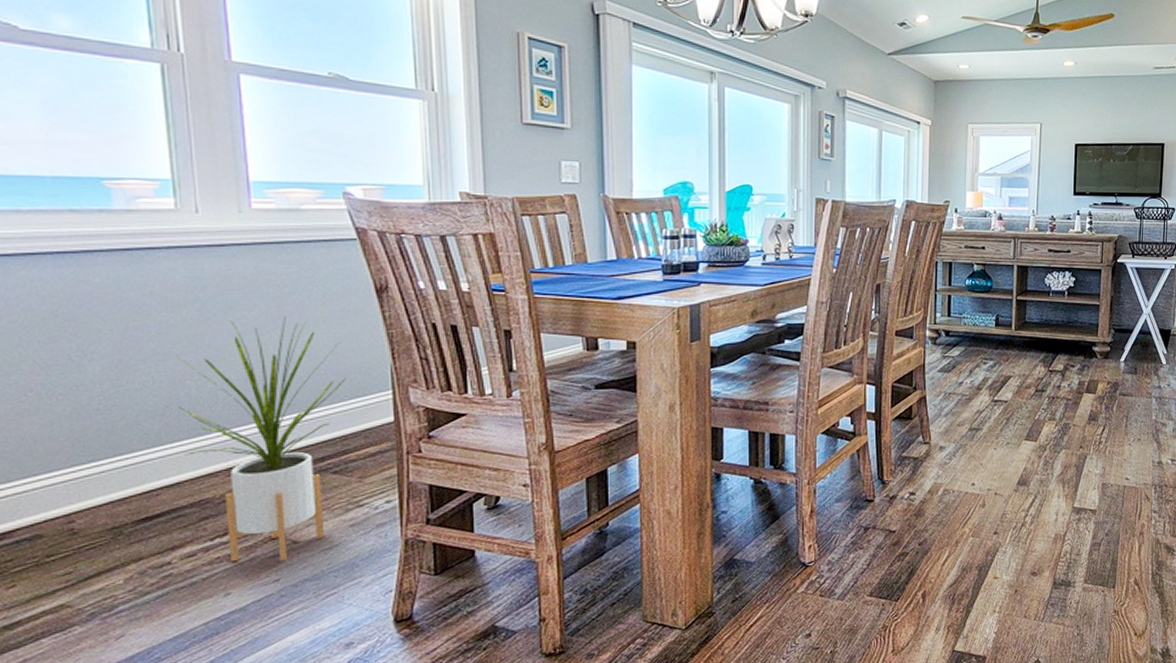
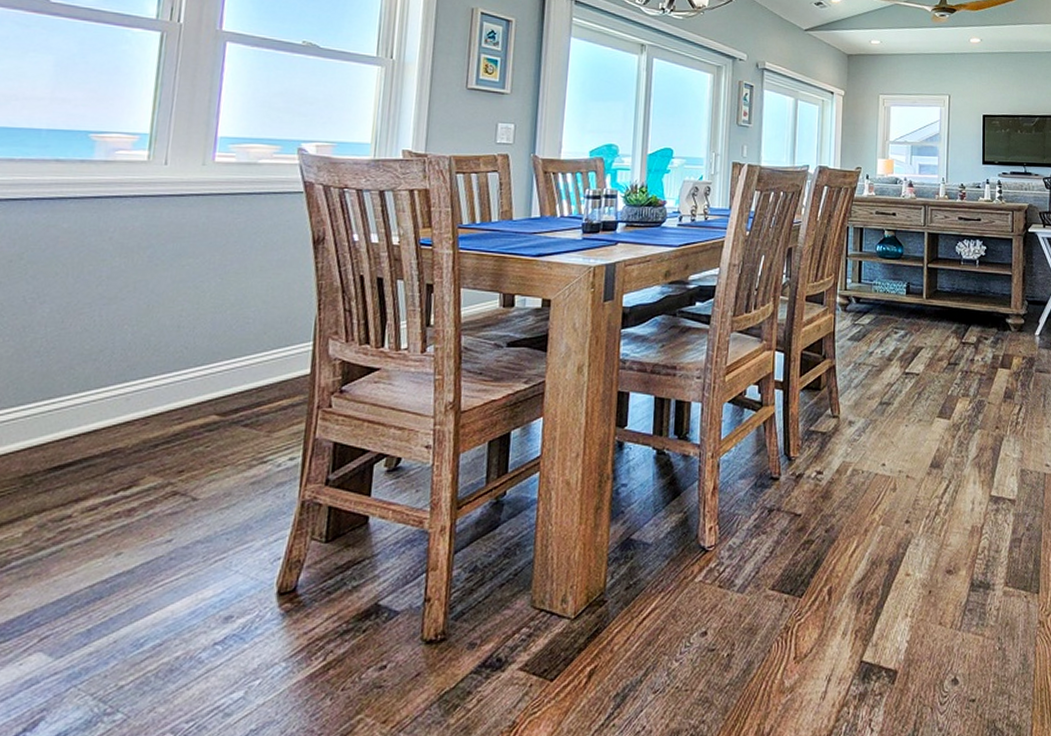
house plant: present [176,316,346,562] -> none [107,264,273,520]

